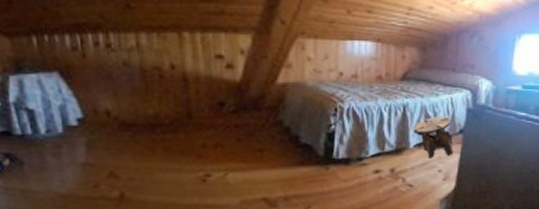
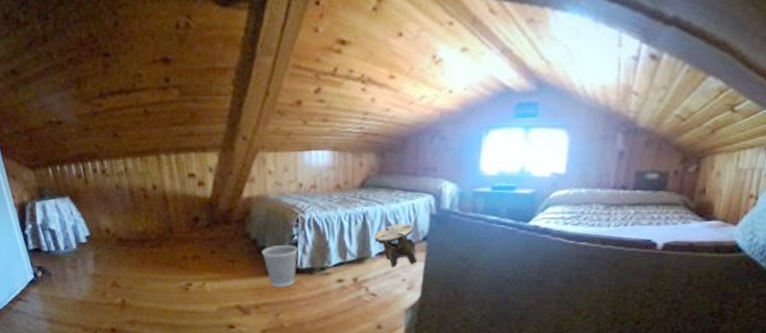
wastebasket: none [295,134,335,179] -> present [262,245,298,288]

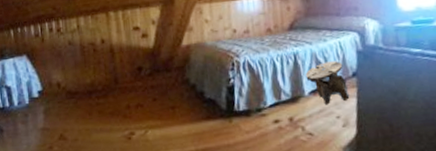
wastebasket: present [262,245,298,288] -> none [201,88,235,132]

